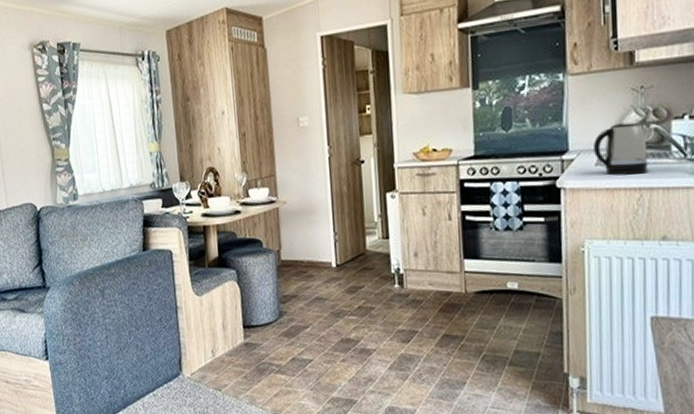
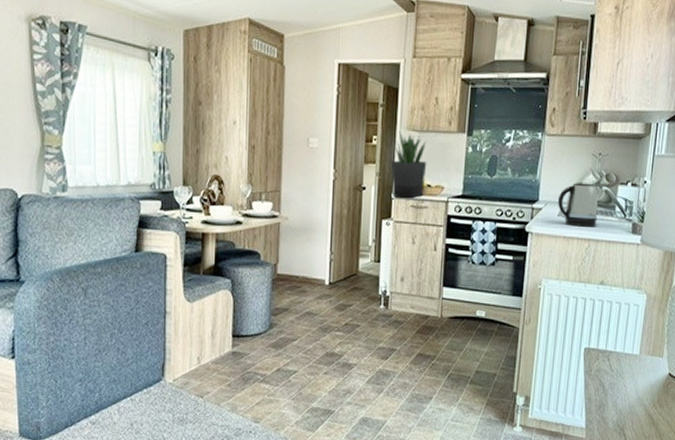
planter: none [388,96,430,168] -> present [390,131,427,199]

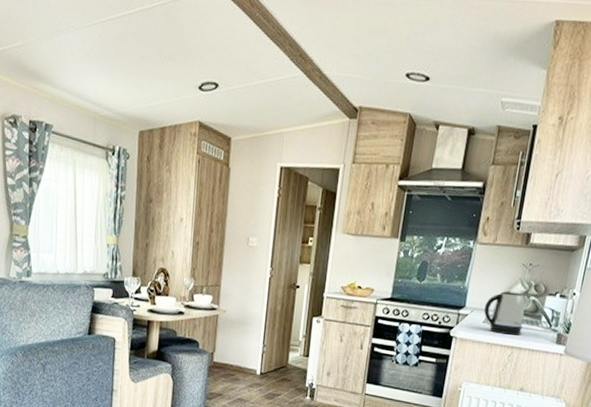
planter: present [390,131,427,199] -> none [324,234,359,299]

